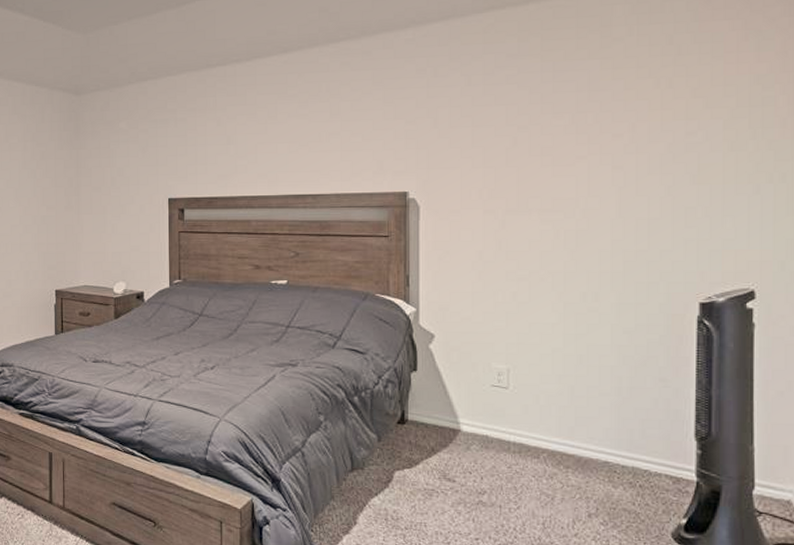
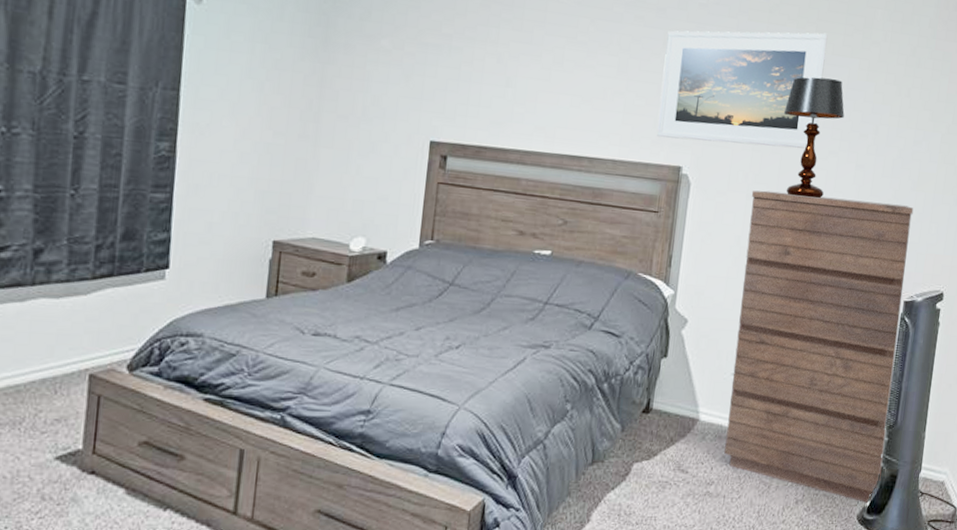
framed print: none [376,41,558,168] -> present [657,30,828,149]
dresser: none [489,201,698,522] -> present [724,190,914,504]
table lamp: none [514,84,589,206] -> present [783,77,845,199]

